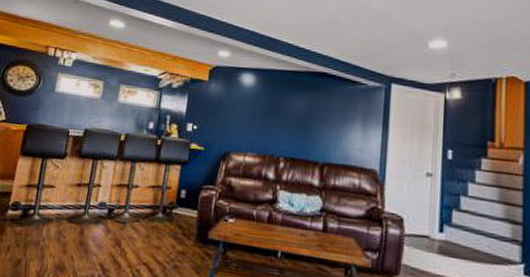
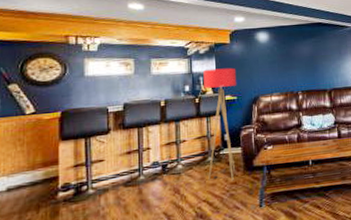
floor lamp: none [154,107,210,250] -> present [203,67,237,181]

